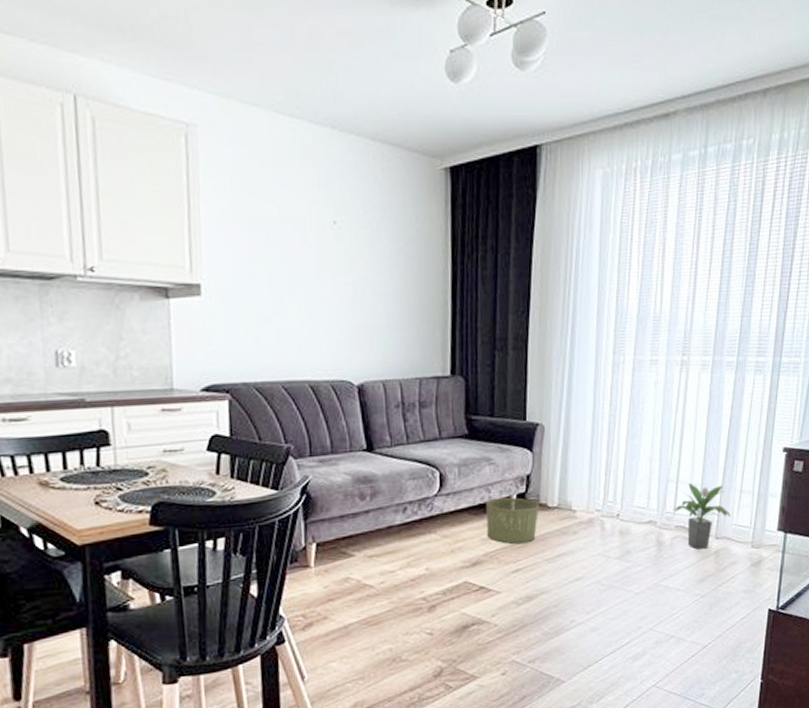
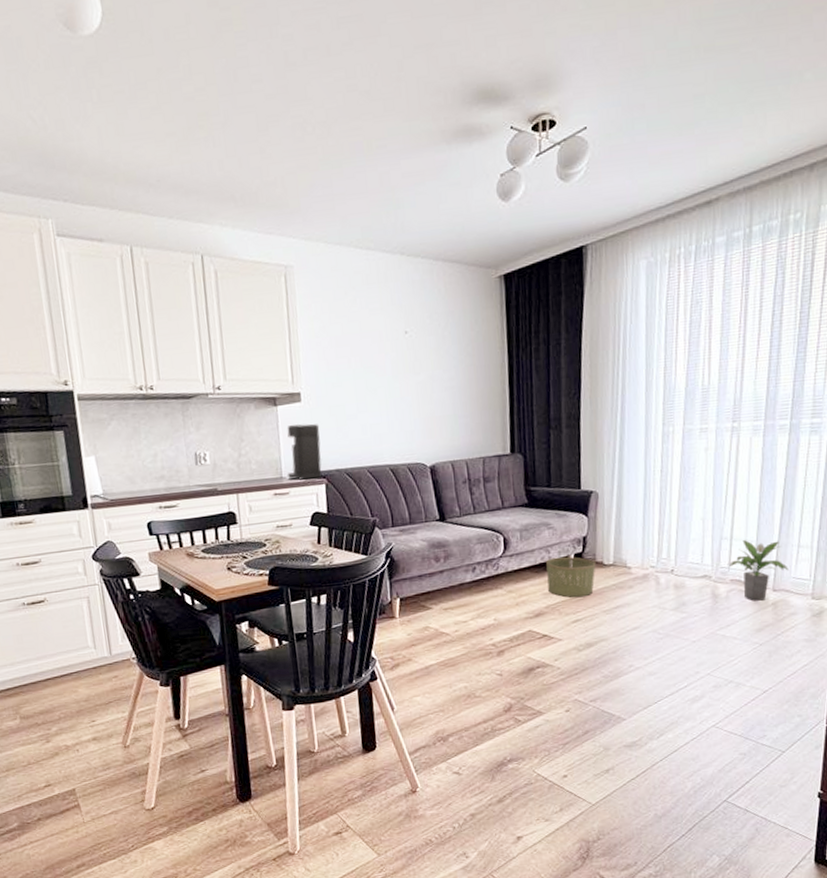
coffee maker: none [179,324,225,394] -> present [287,424,323,480]

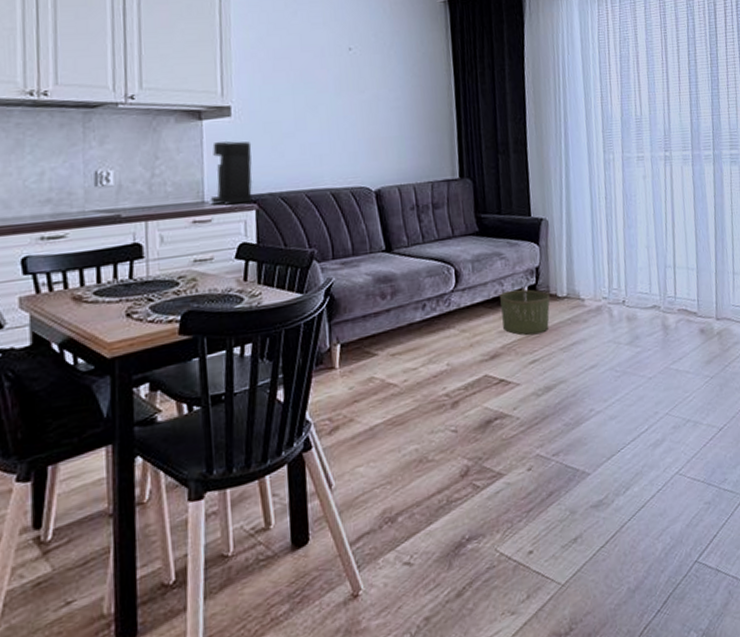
potted plant: present [727,540,788,601] -> none [673,268,728,331]

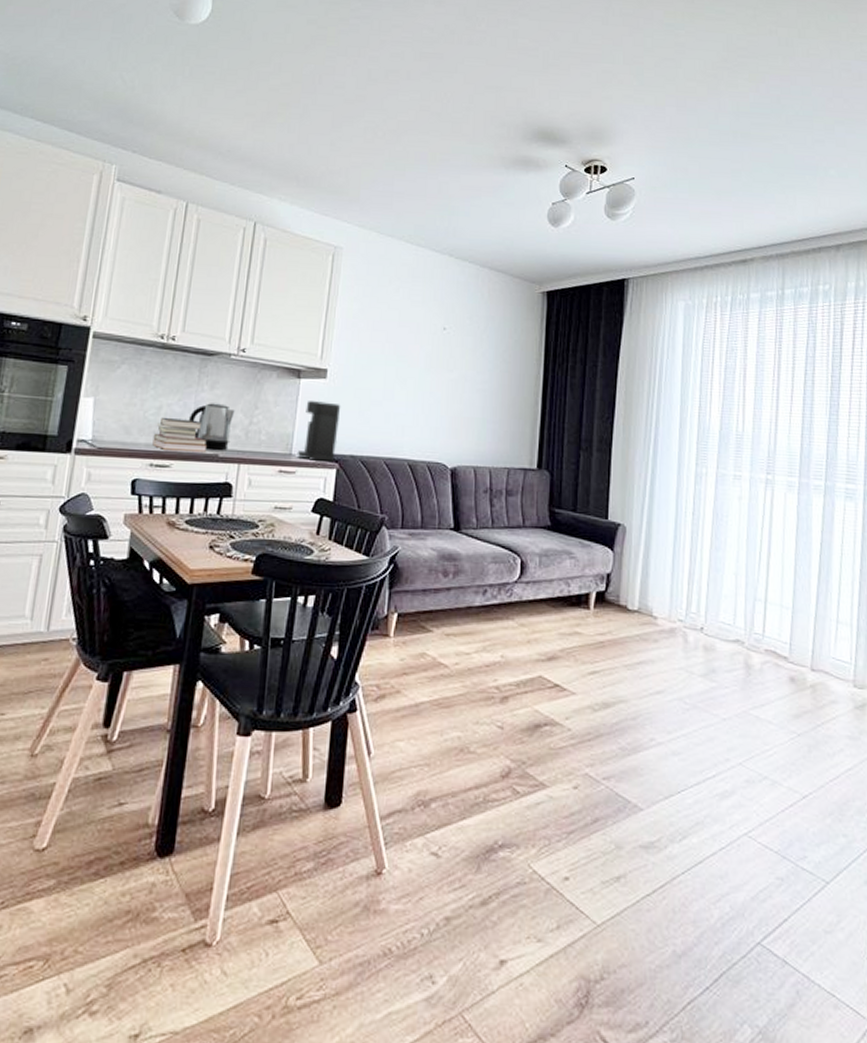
books: none [39,181,105,219] -> present [152,417,207,452]
kettle: none [80,159,133,212] -> present [189,403,235,451]
basket: present [500,289,551,335] -> none [565,592,619,645]

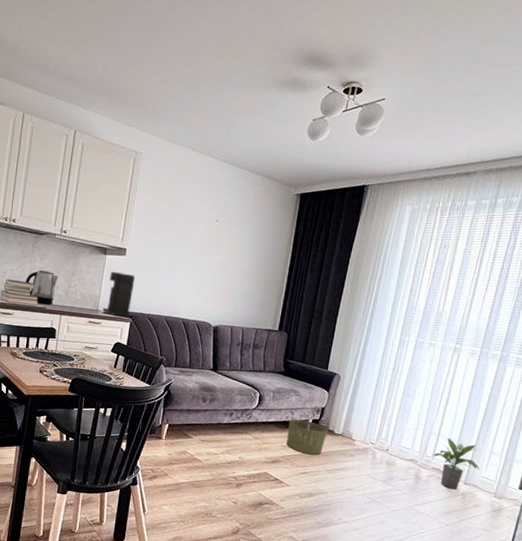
basket: none [565,592,619,645] -> present [286,419,329,456]
potted plant: none [761,605,827,680] -> present [431,438,480,490]

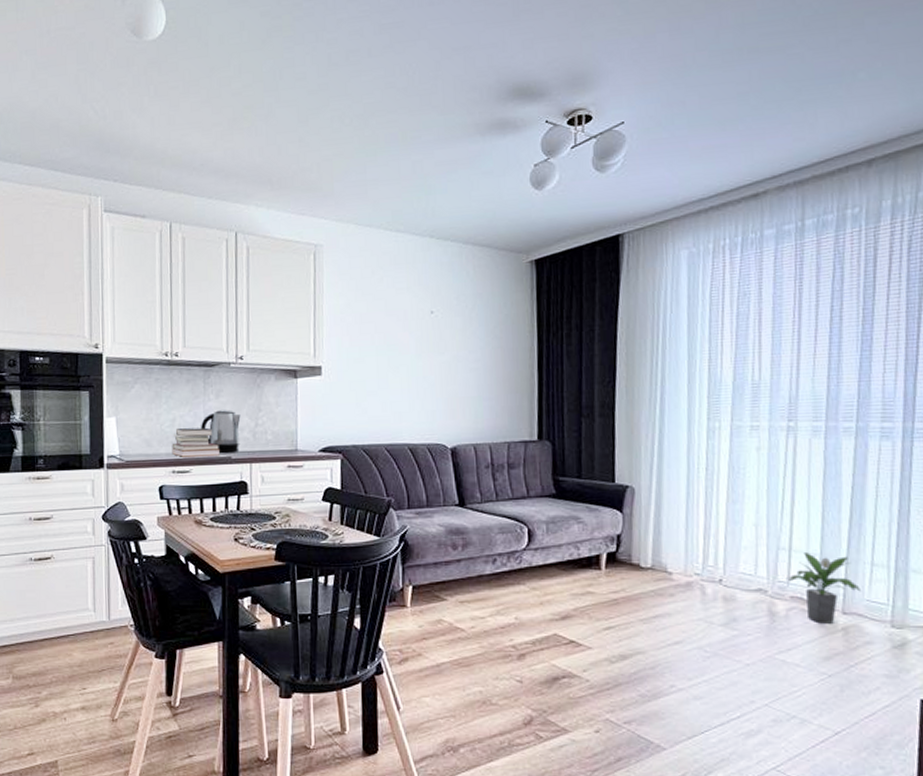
coffee maker: present [102,272,136,317] -> none [302,397,339,454]
basket: present [286,419,329,456] -> none [575,555,632,602]

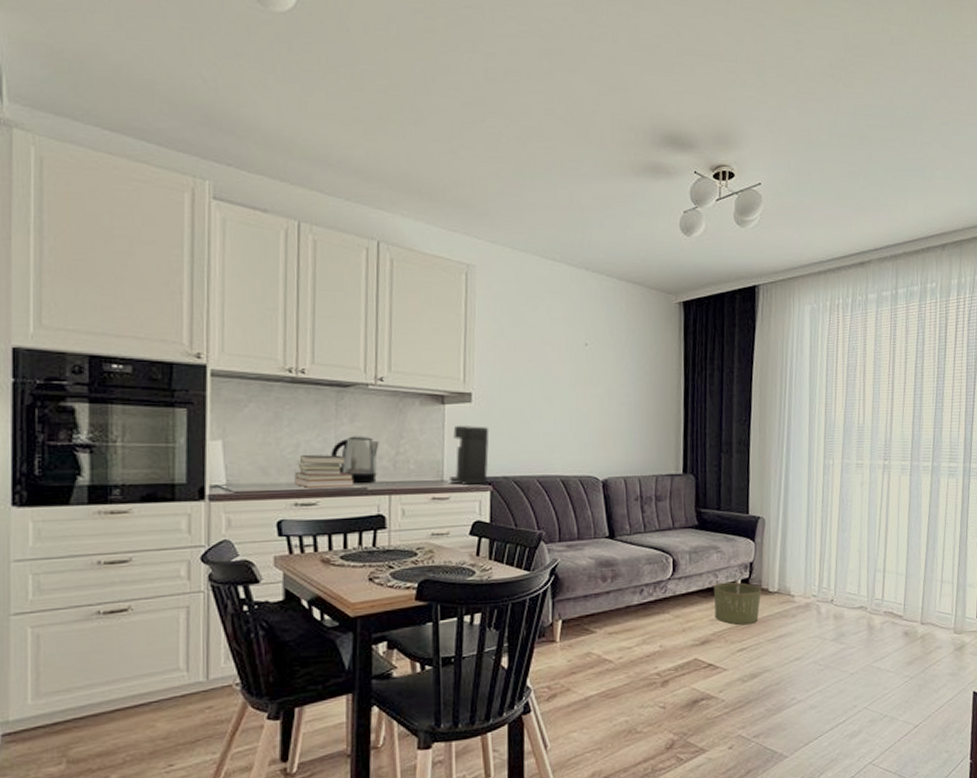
coffee maker: none [302,397,339,454] -> present [449,426,489,485]
basket: none [575,555,632,602] -> present [714,581,762,625]
potted plant: present [785,553,861,624] -> none [880,573,934,634]

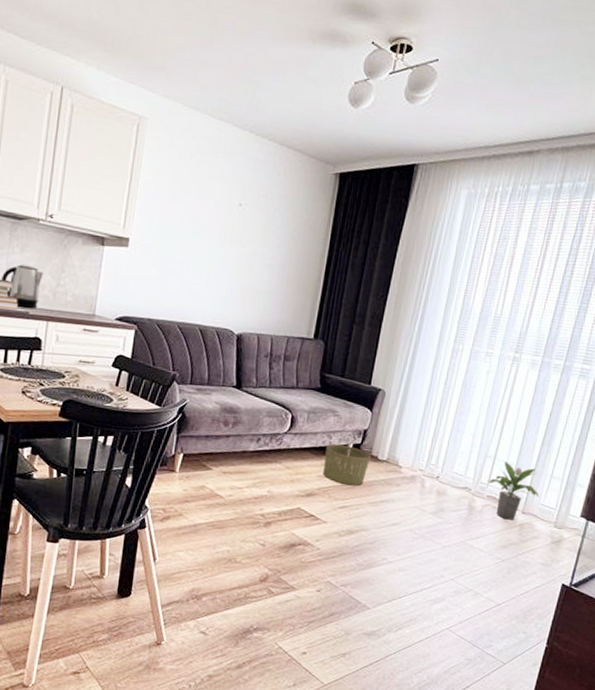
coffee maker: present [449,426,489,485] -> none [99,267,141,323]
potted plant: none [880,573,934,634] -> present [486,462,539,520]

